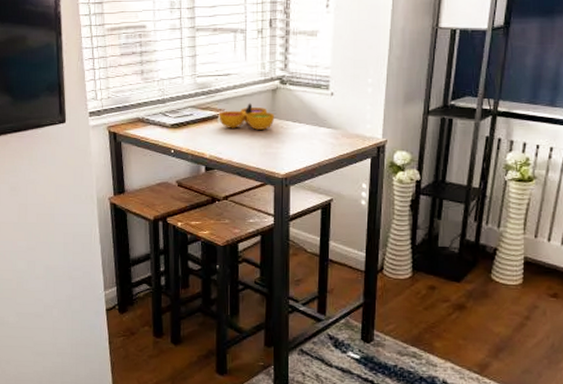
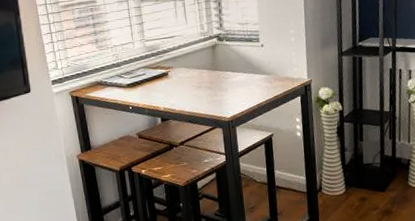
decorative bowl: present [219,103,275,130] -> none [168,59,217,83]

